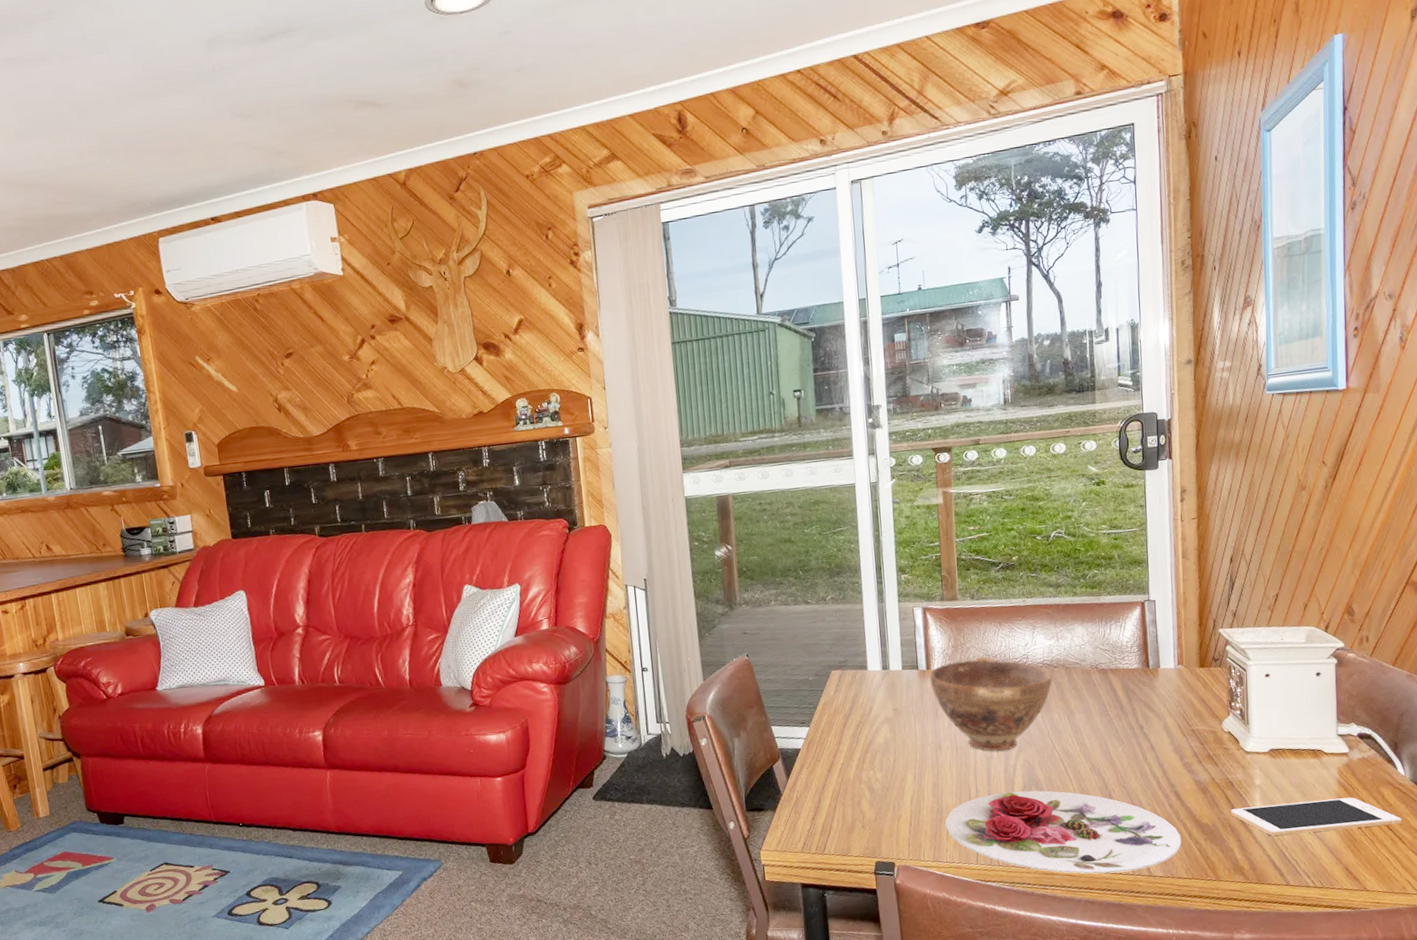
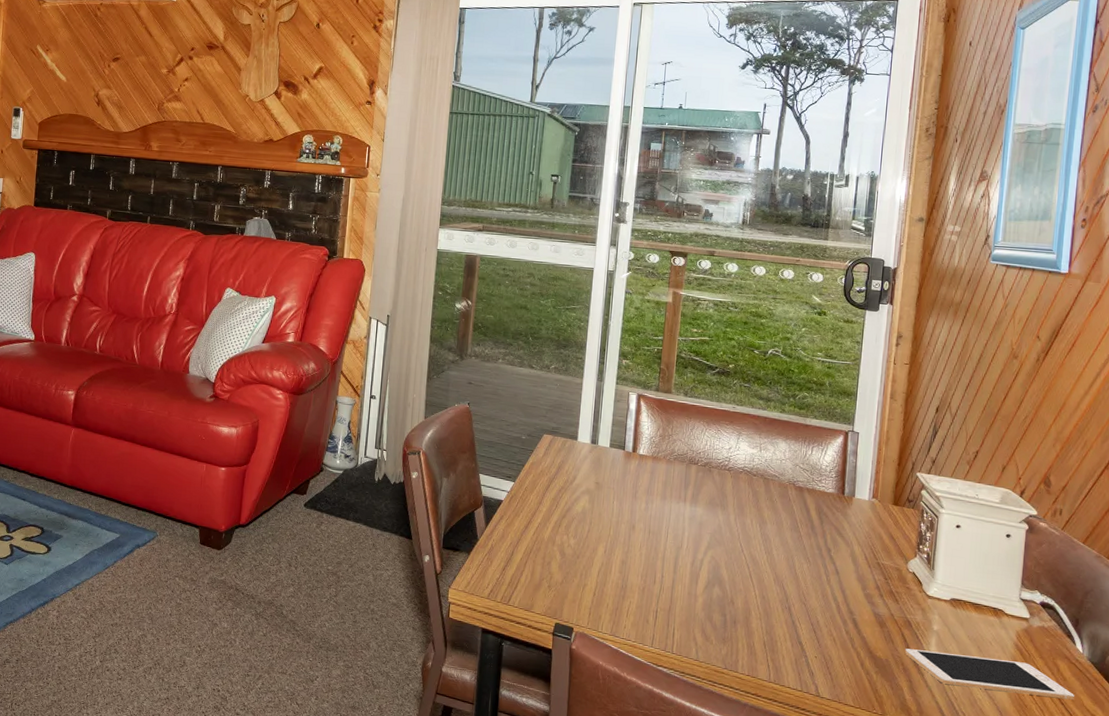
bowl: present [929,656,1052,751] -> none [634,450,750,545]
plate: present [945,790,1182,874] -> none [627,582,853,688]

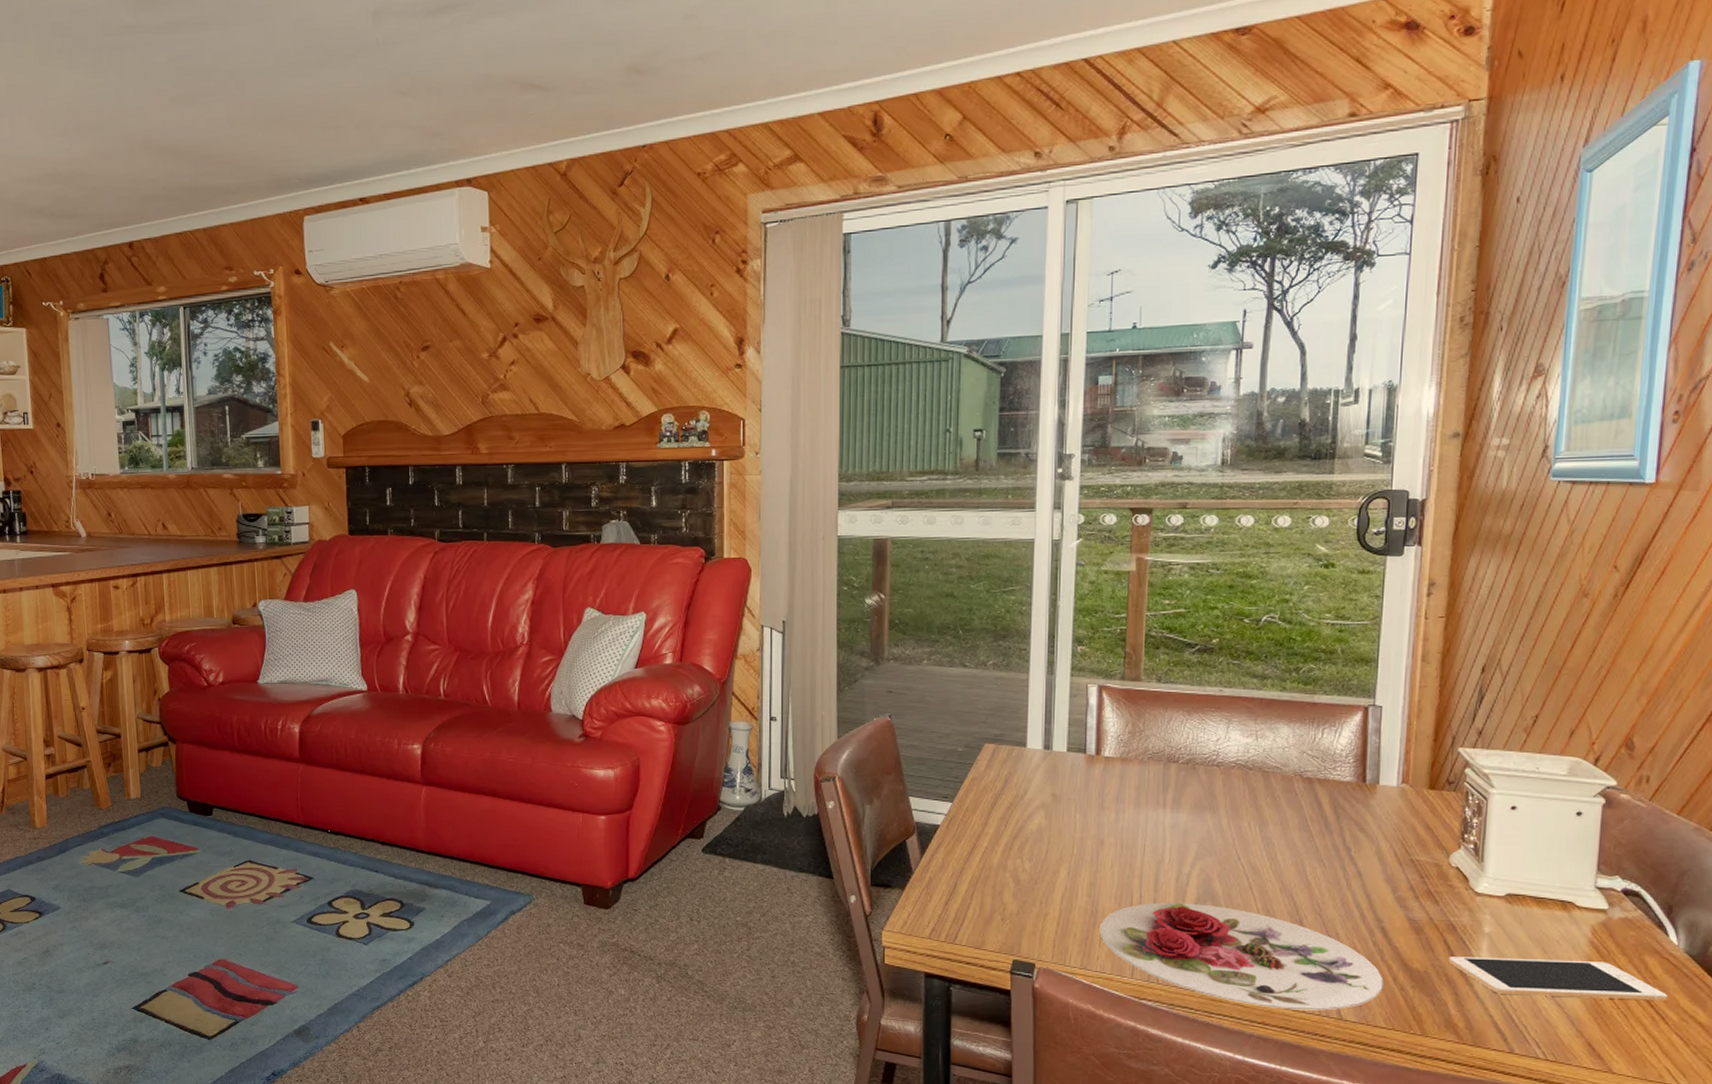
plate: none [627,582,853,688] -> present [1099,902,1384,1011]

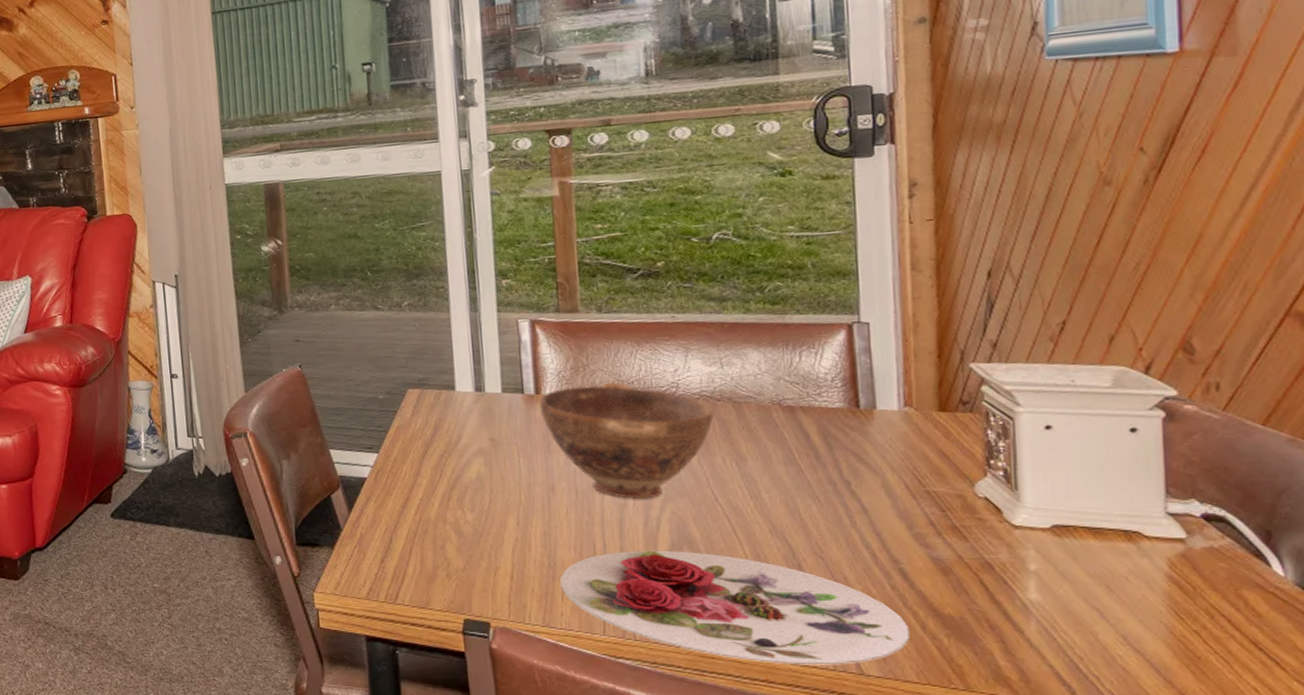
bowl: none [1098,747,1245,856] -> present [539,381,714,500]
cell phone: present [1448,957,1667,1001] -> none [987,598,1279,643]

